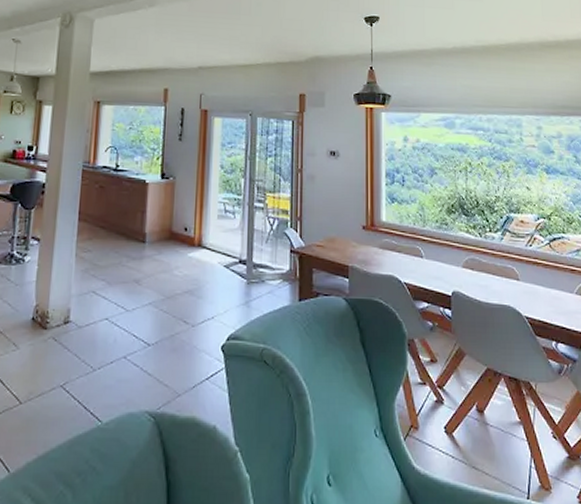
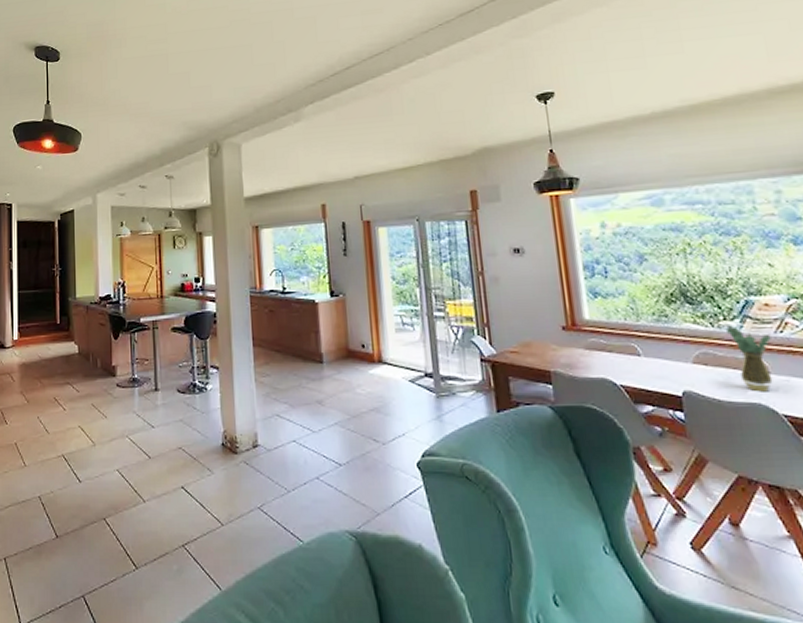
vase: none [491,236,523,296] -> present [726,325,773,392]

